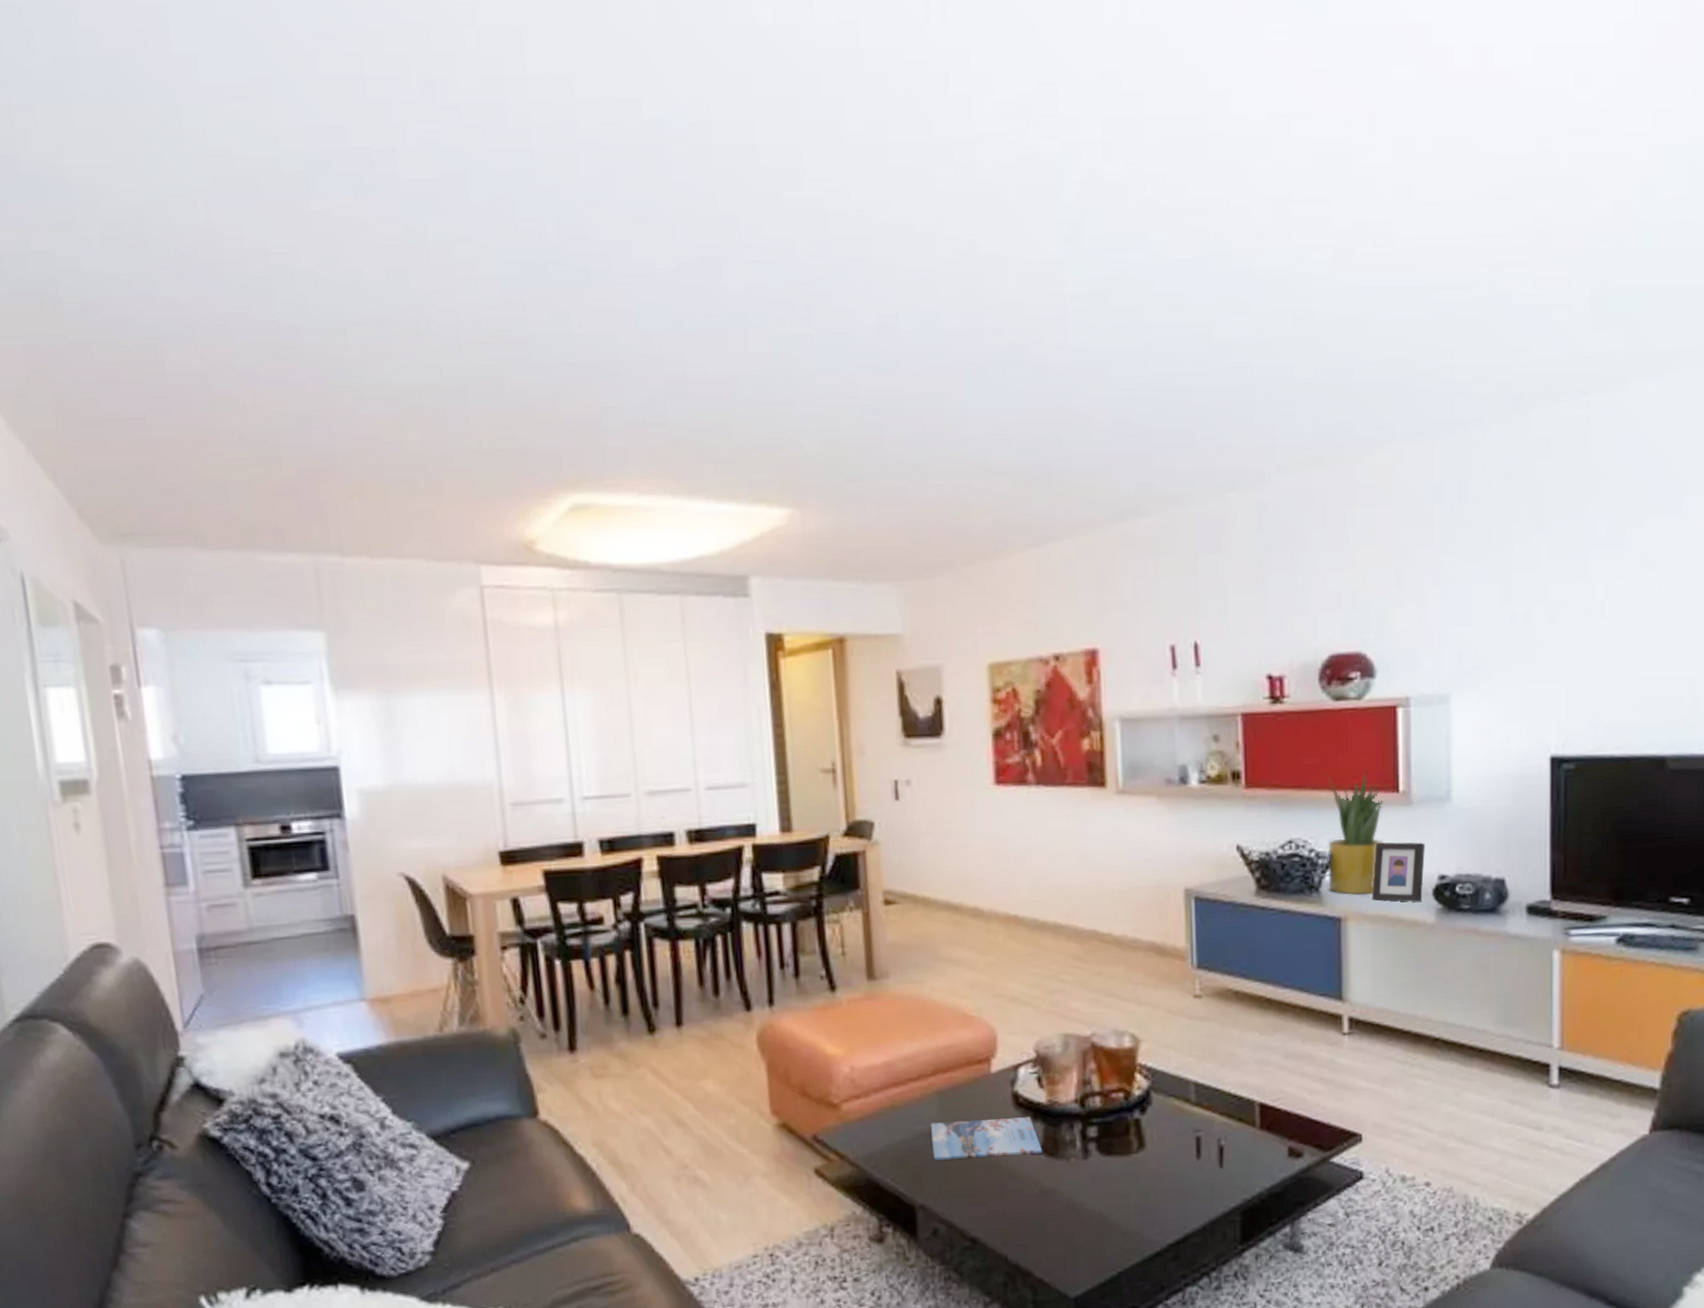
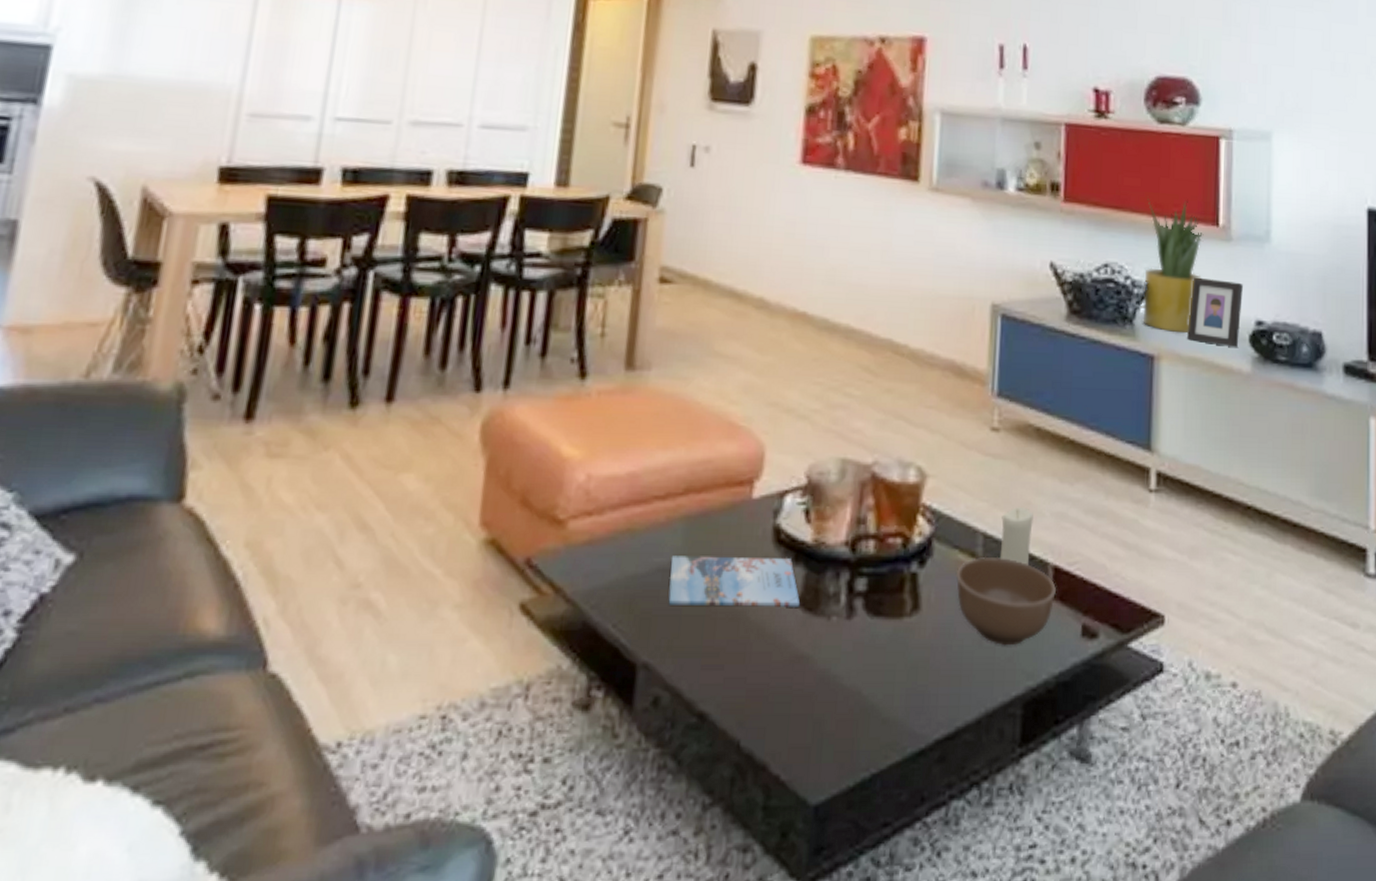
bowl: none [1173,1100,1263,1170] -> present [955,556,1056,646]
candle: none [1210,1058,1238,1105] -> present [999,507,1033,565]

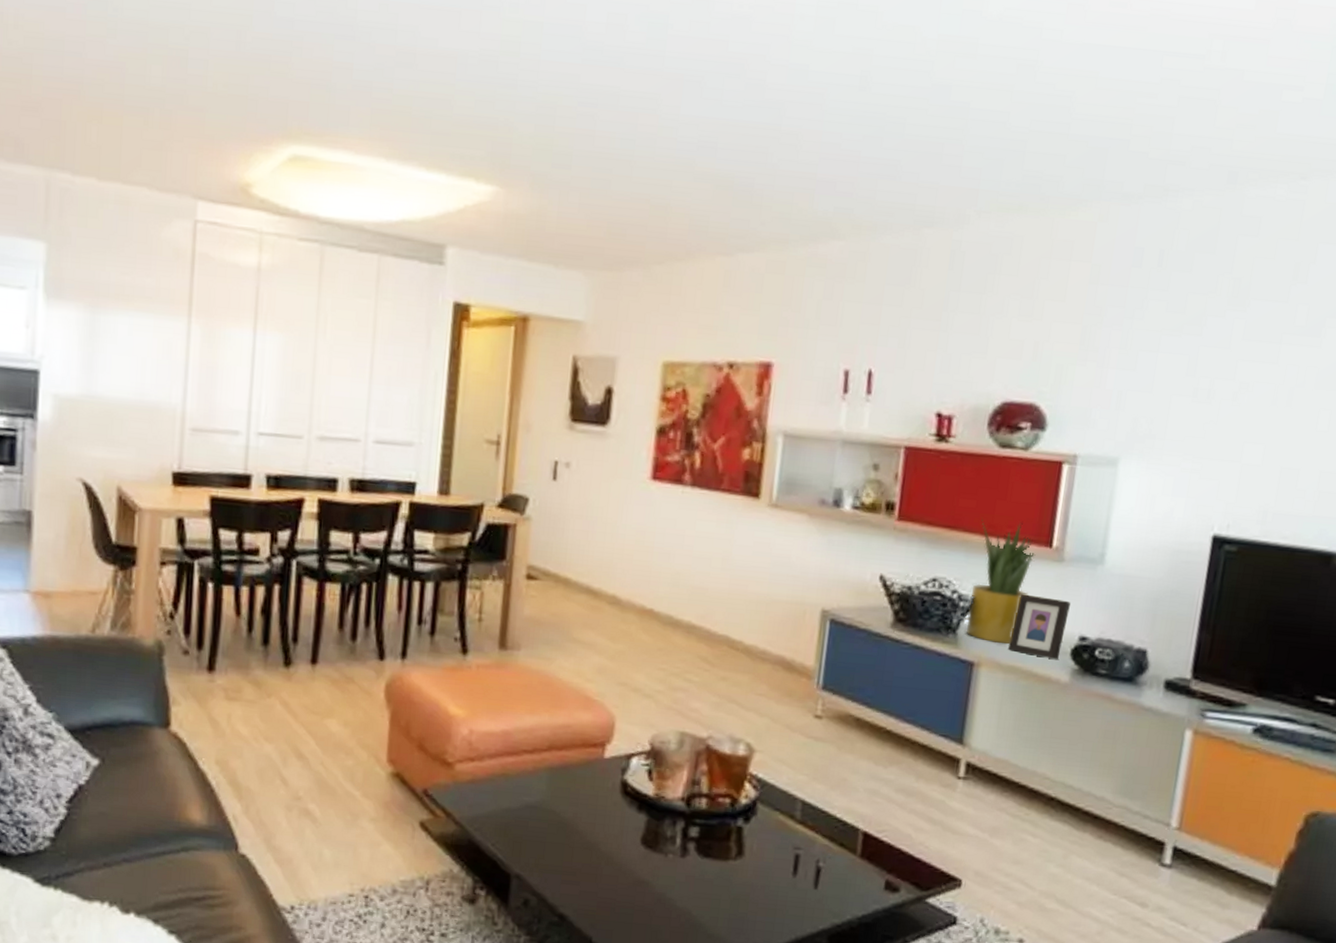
magazine: present [668,555,800,607] -> none [535,797,642,844]
bowl: present [955,556,1056,646] -> none [776,819,865,891]
candle: present [999,507,1033,565] -> none [815,782,849,829]

